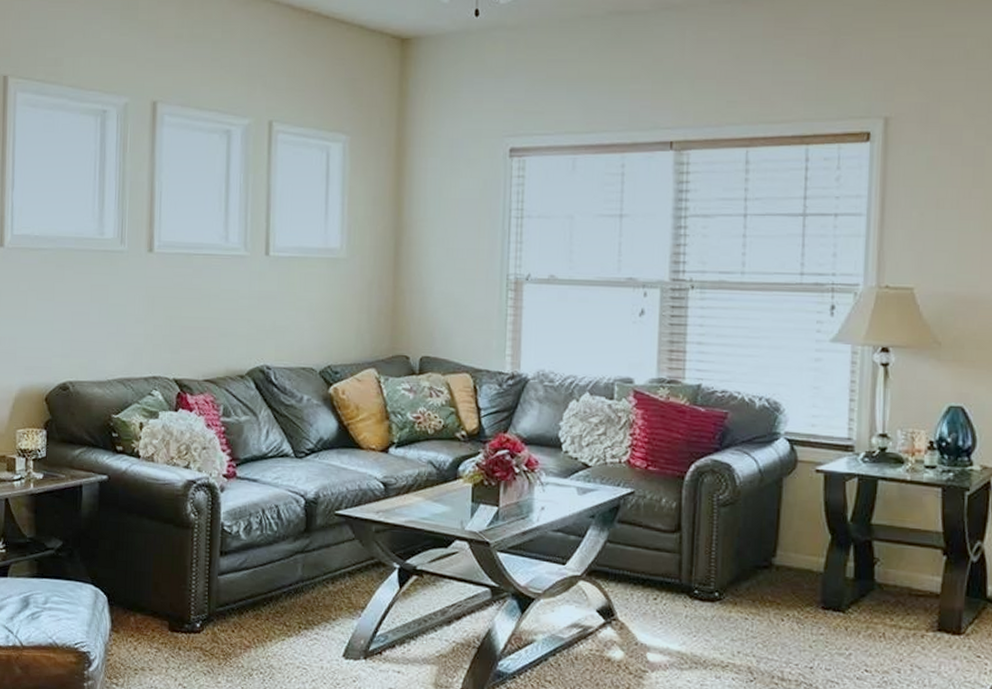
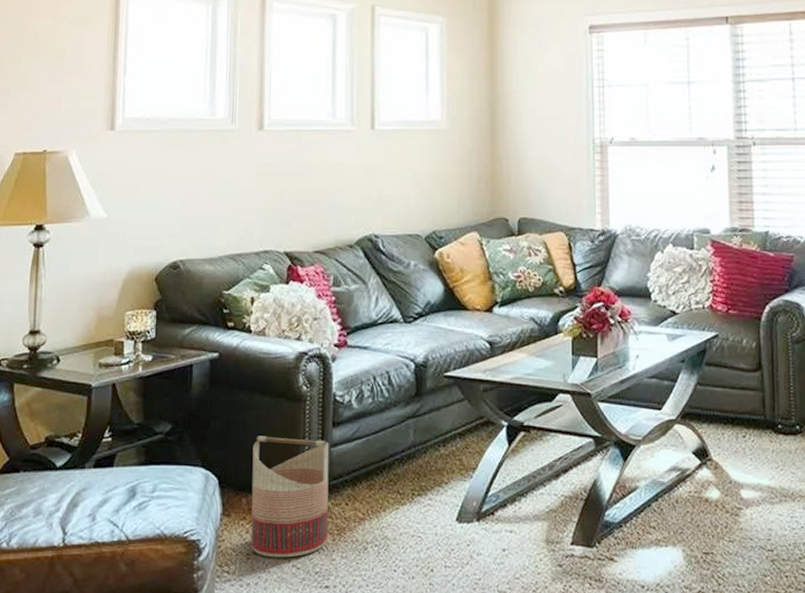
basket: none [138,559,217,677] -> present [251,436,329,558]

